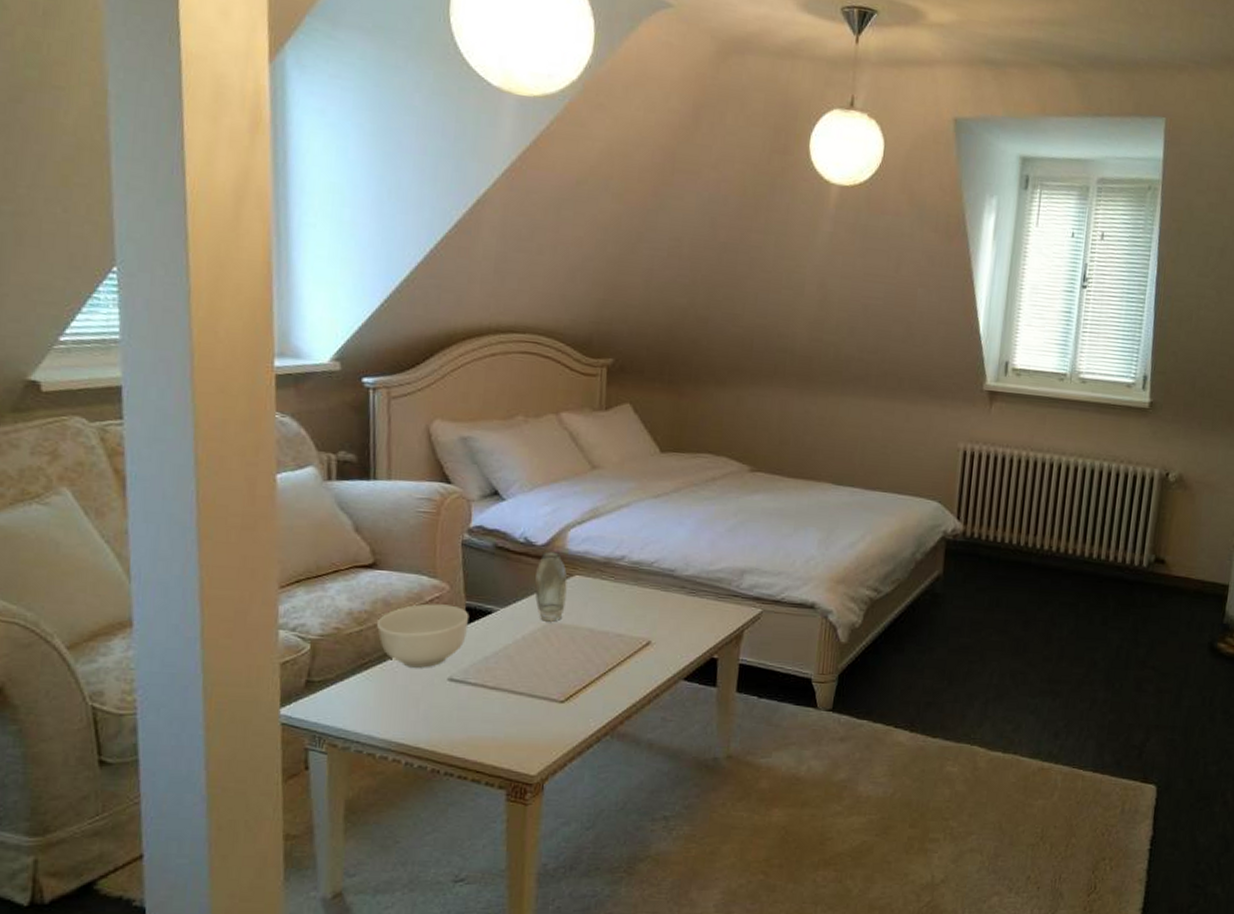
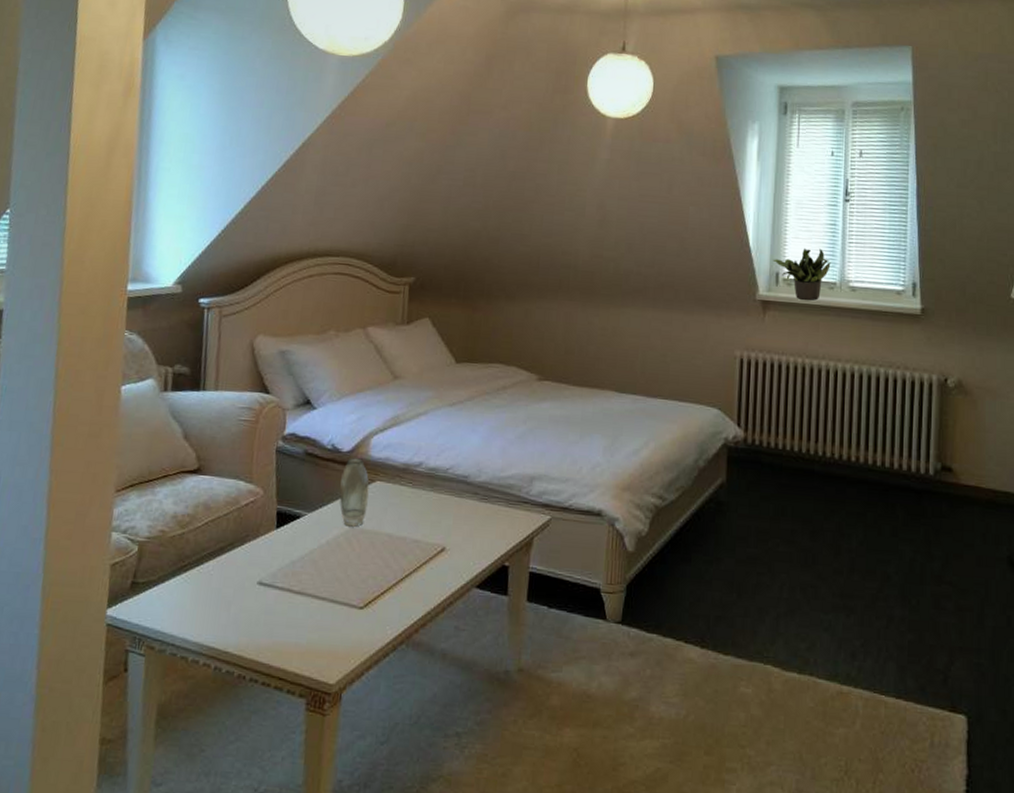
bowl: present [376,603,470,668] -> none [196,508,280,571]
potted plant: none [1003,337,1063,393] -> present [772,248,831,302]

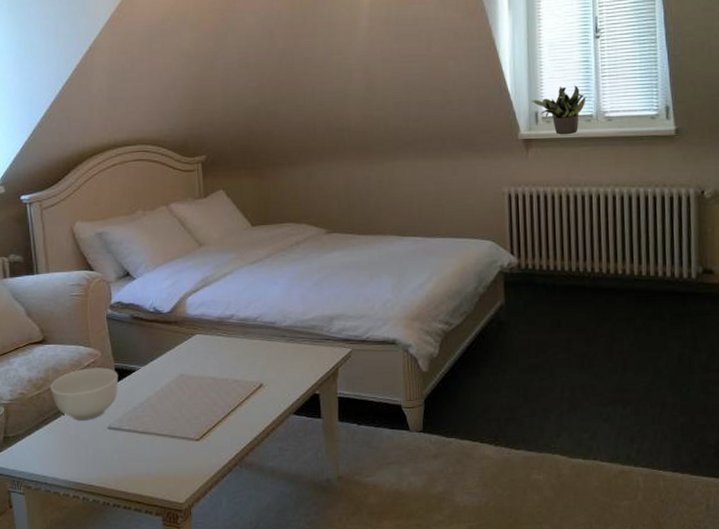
bowl: none [196,508,280,571] -> present [50,367,119,420]
vase: present [339,458,370,527] -> none [165,317,191,374]

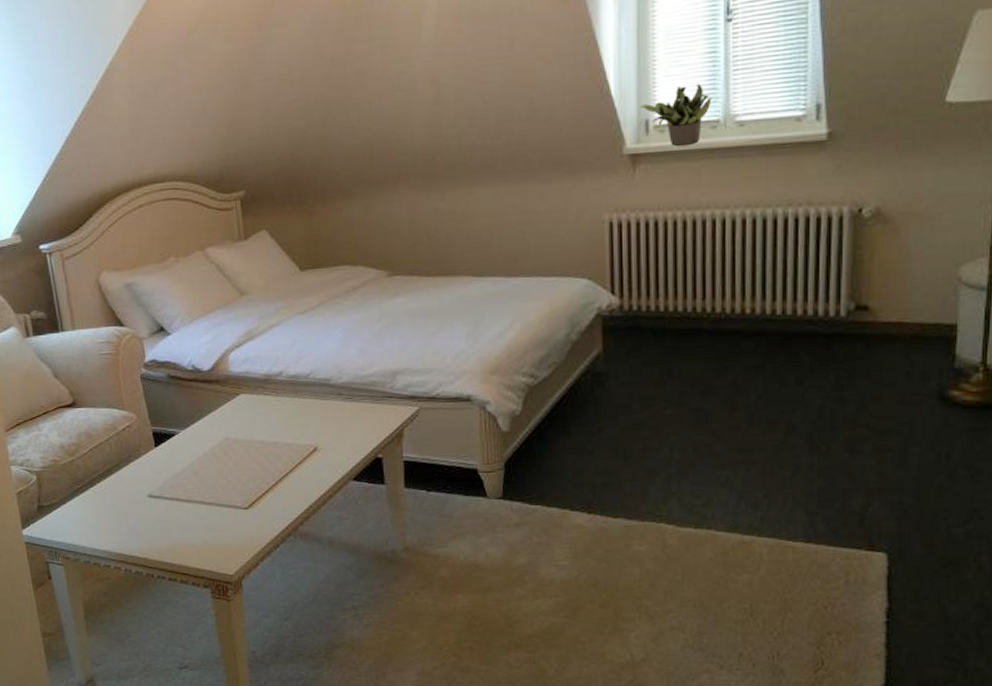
bowl: present [50,367,119,420] -> none [83,432,157,488]

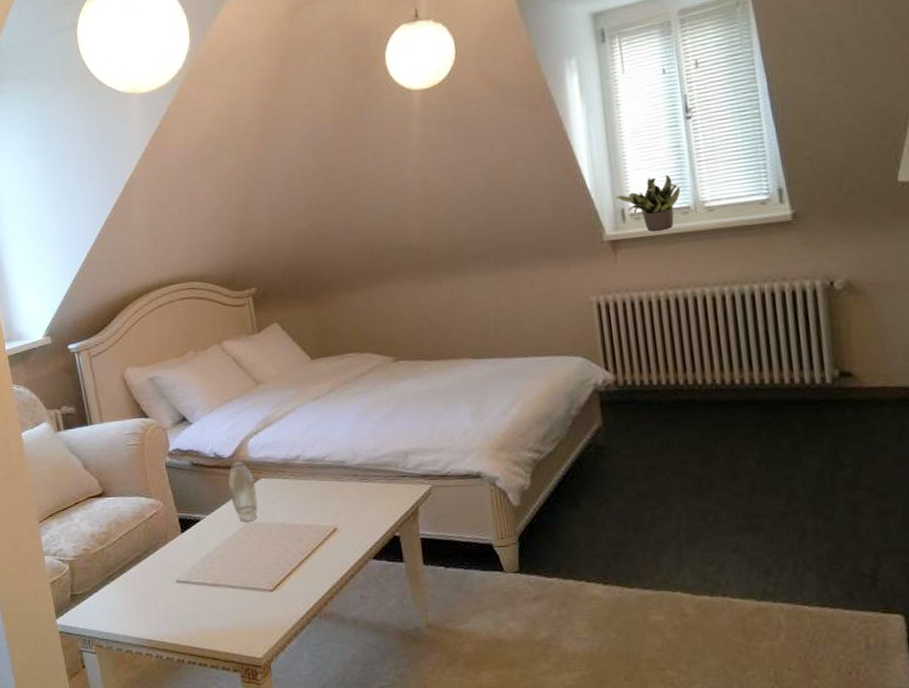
vase: none [206,375,236,438] -> present [228,461,258,522]

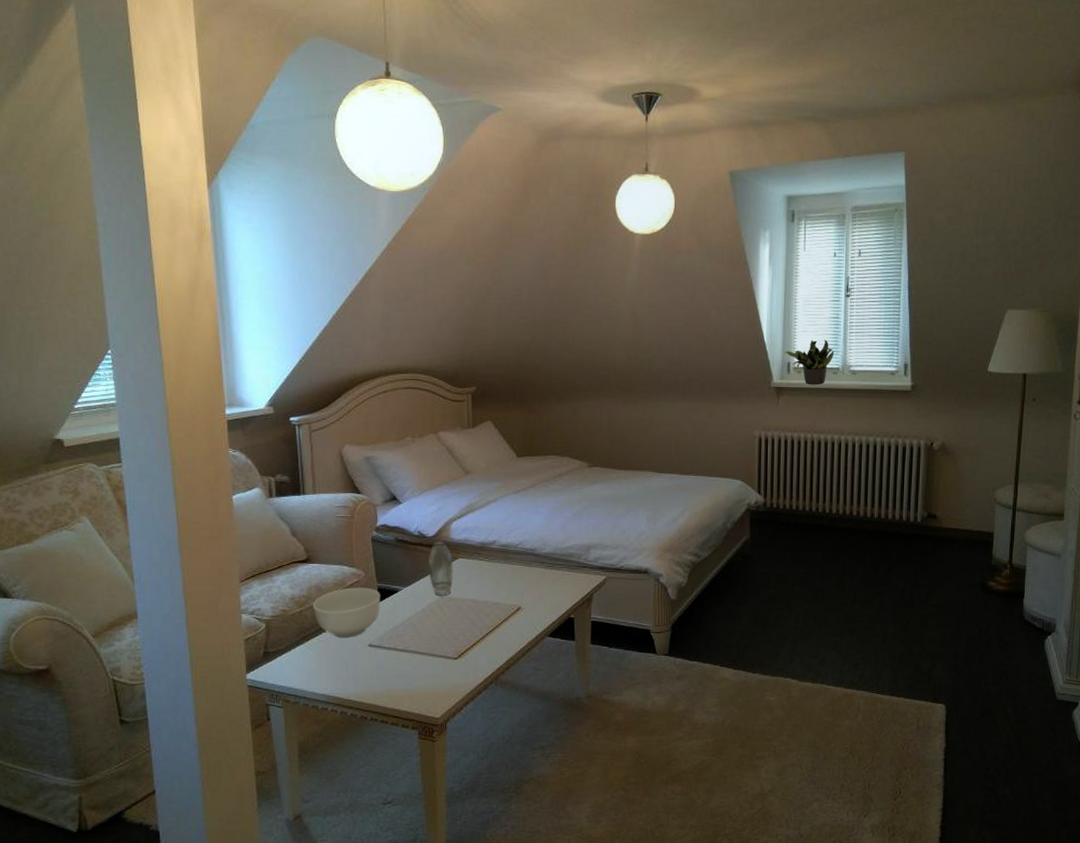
bowl: none [113,518,184,575] -> present [312,587,381,638]

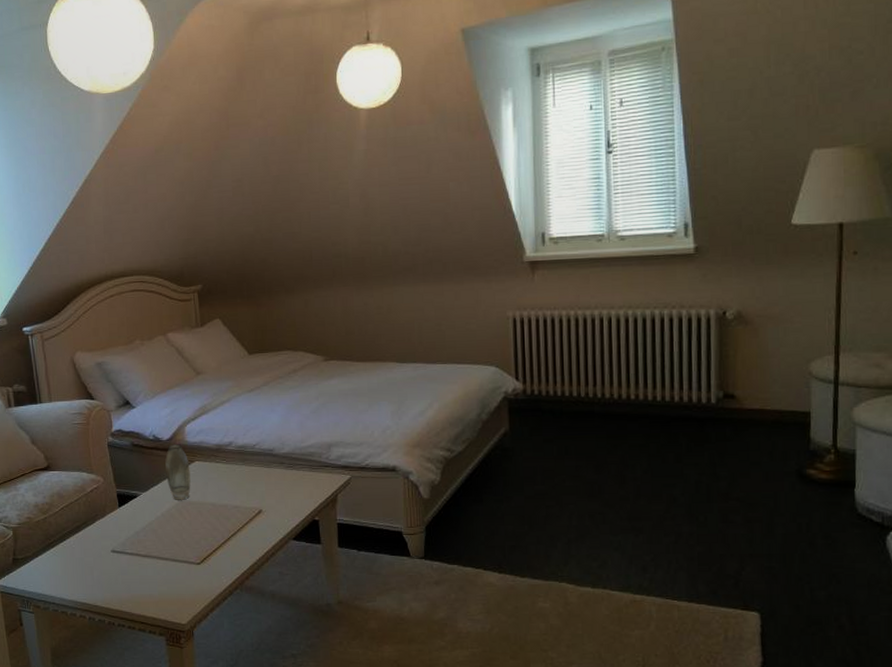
bowl: present [312,587,381,638] -> none [55,493,121,544]
potted plant: present [784,339,834,385] -> none [537,204,597,256]

